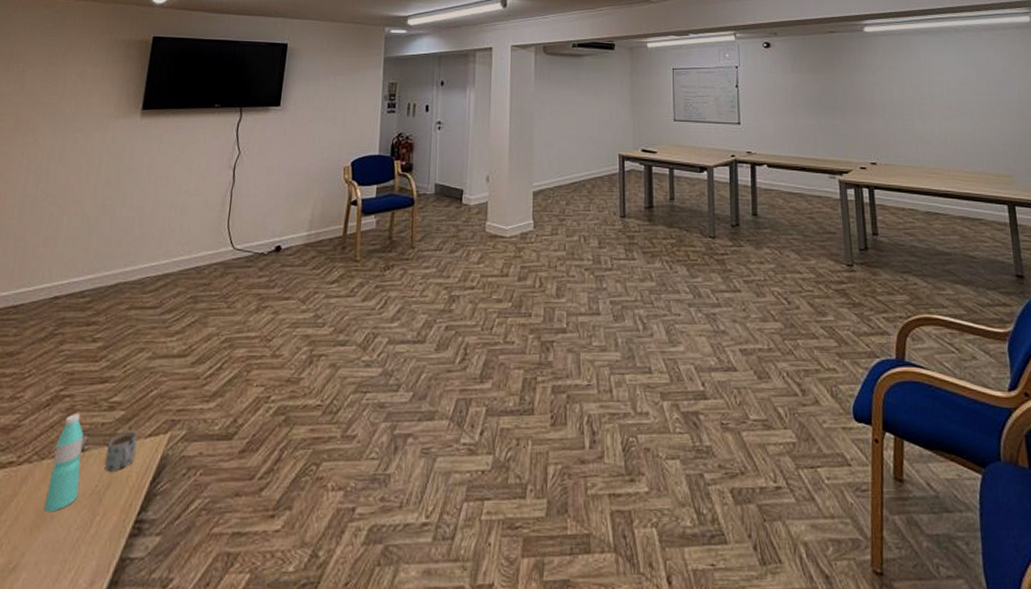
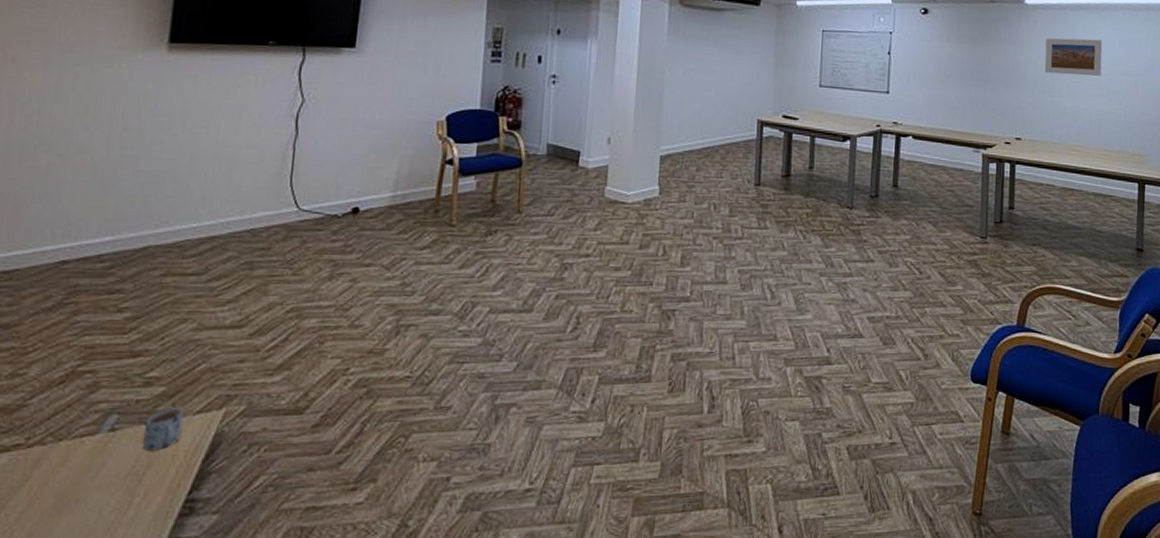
water bottle: present [44,414,84,512] -> none [67,391,113,496]
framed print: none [889,61,951,98] -> present [1044,38,1103,77]

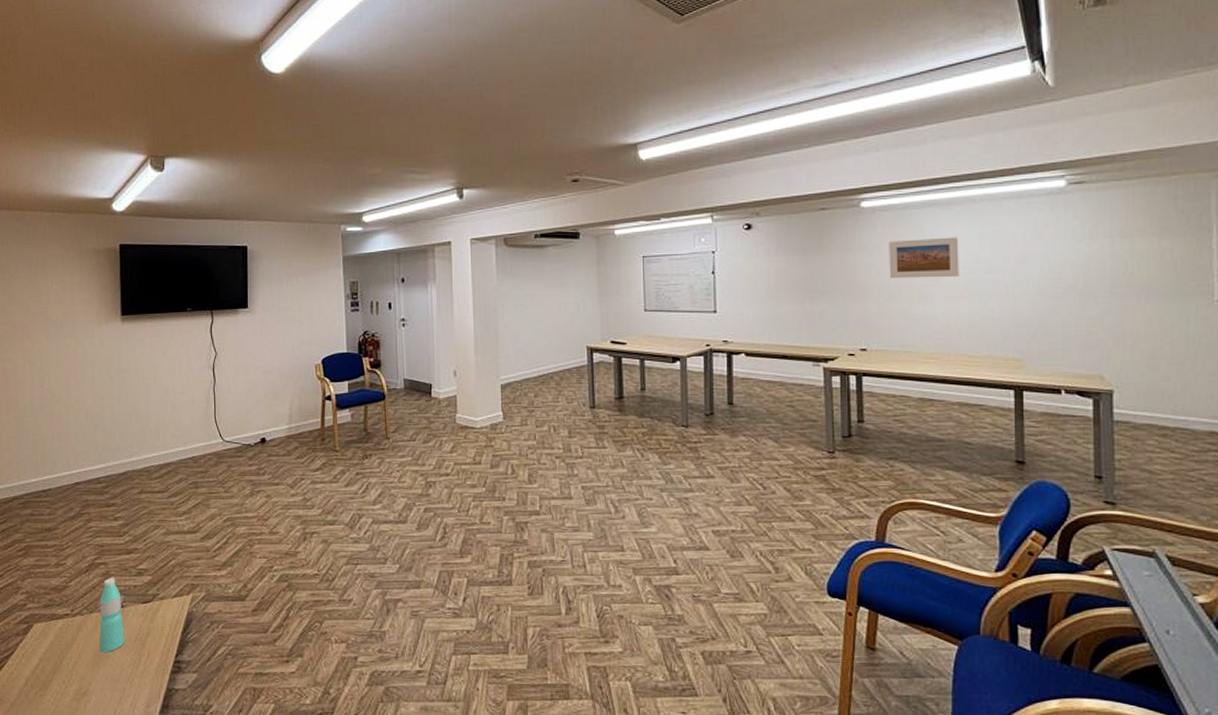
water bottle: none [67,391,113,496] -> present [99,578,125,653]
mug: present [143,408,184,451] -> none [142,592,166,623]

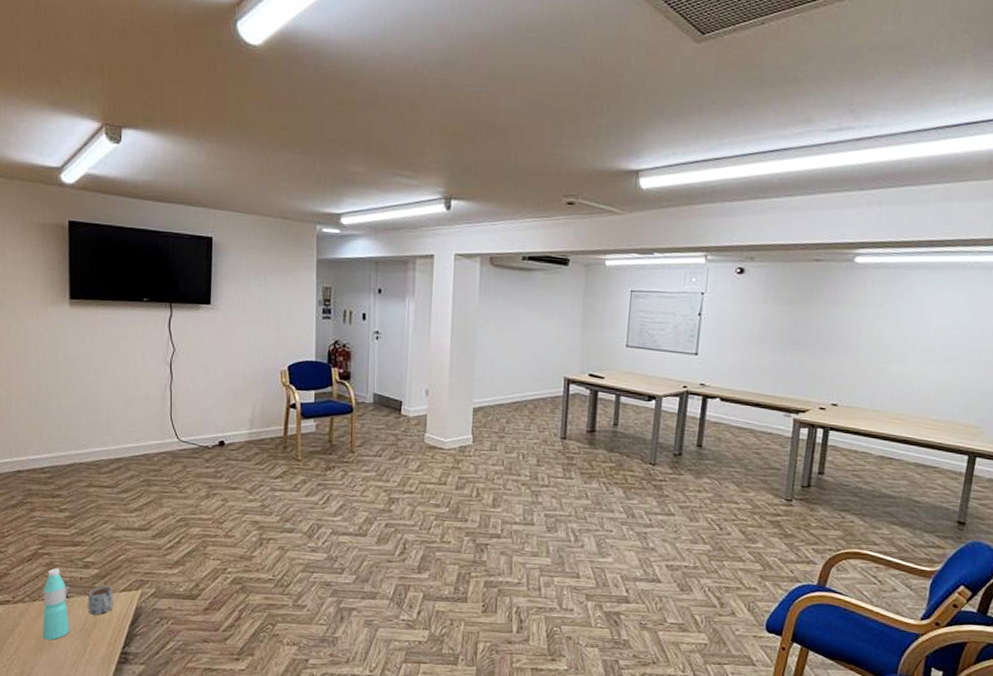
mug: none [142,592,166,623] -> present [88,585,113,615]
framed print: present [889,237,959,279] -> none [870,300,943,343]

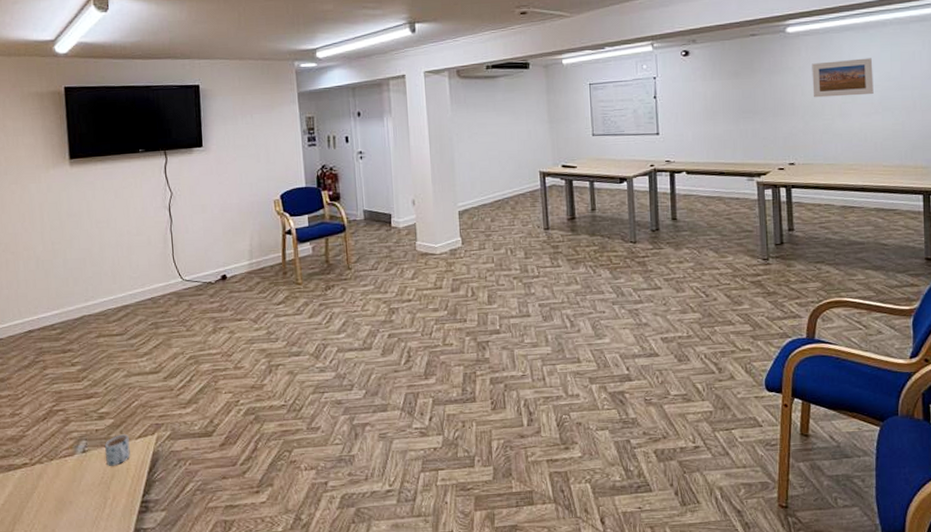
water bottle: present [43,568,70,640] -> none [59,424,89,499]
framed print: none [870,300,943,343] -> present [812,58,874,98]

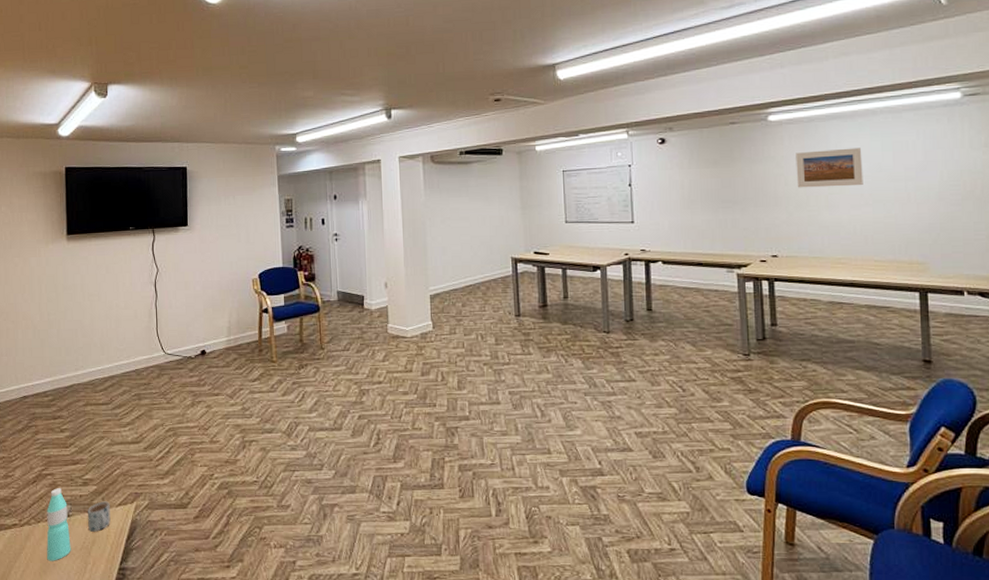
water bottle: none [59,424,89,499] -> present [46,488,71,561]

